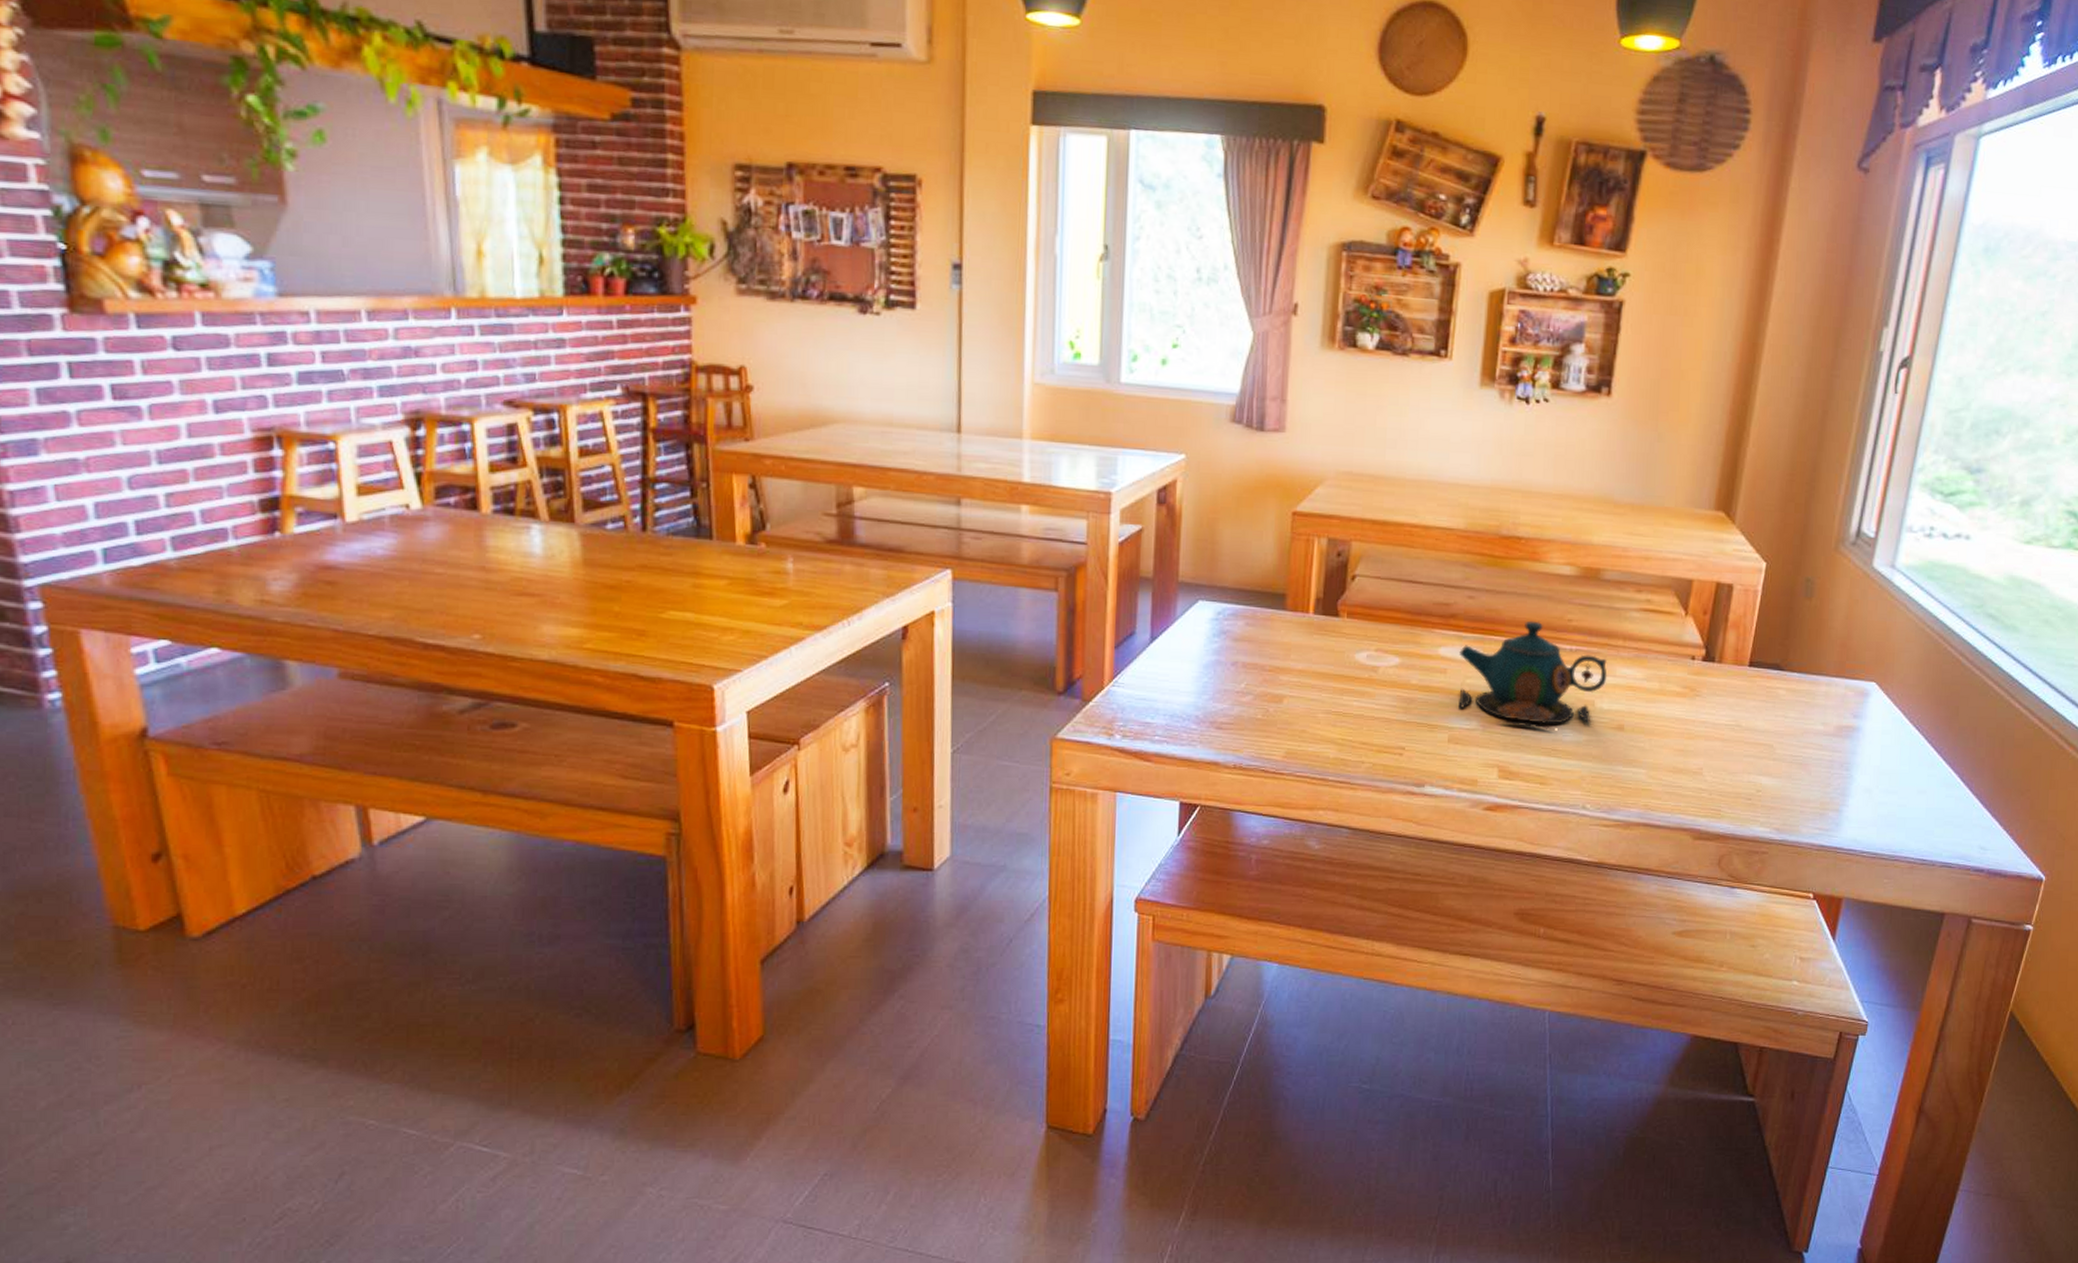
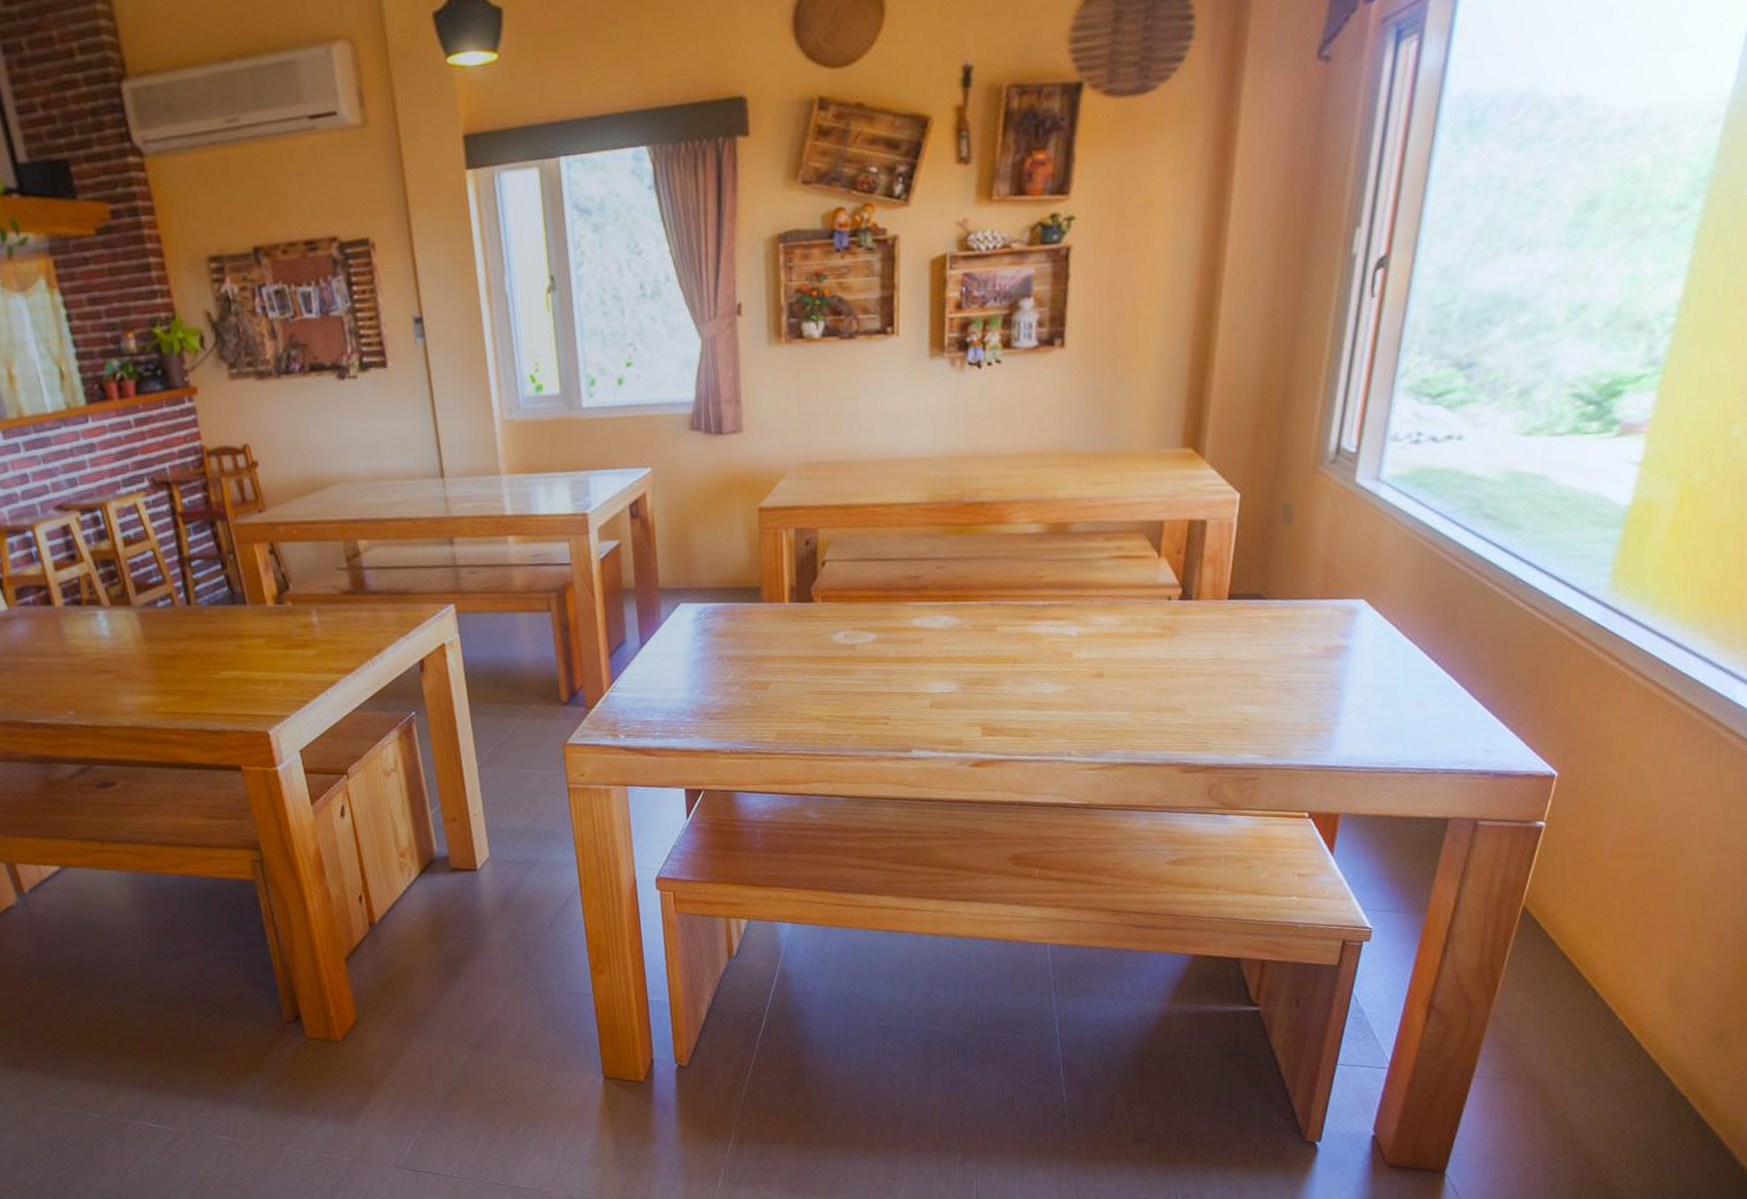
teapot: present [1457,620,1607,731] -> none [933,581,1083,685]

